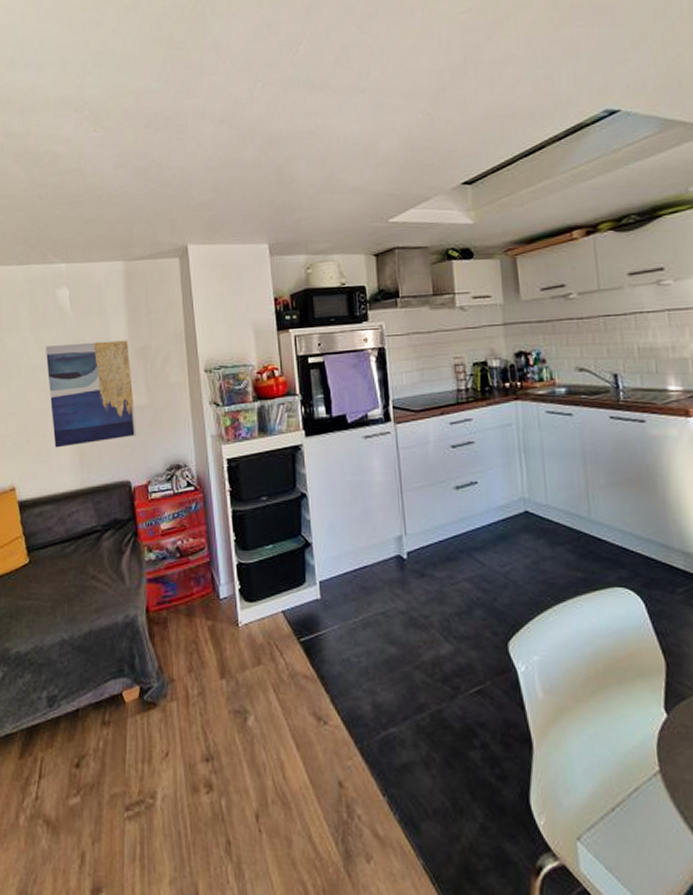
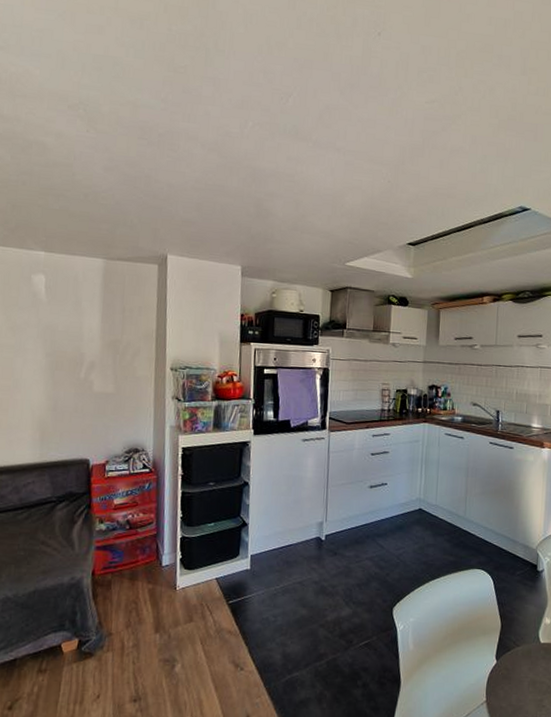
wall art: present [46,340,136,448] -> none [15,327,101,424]

